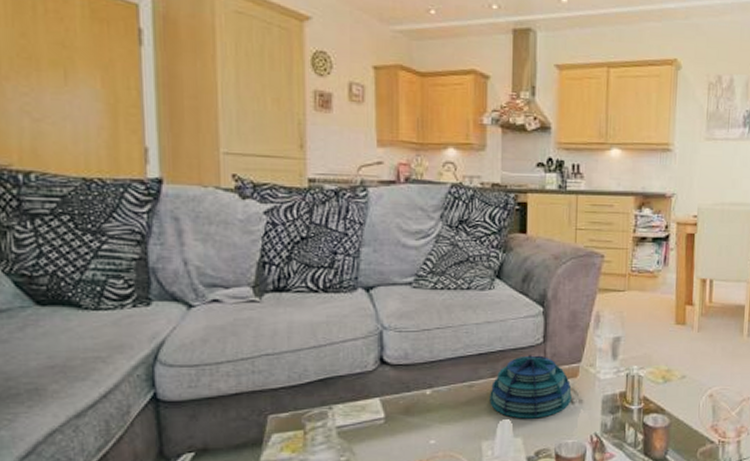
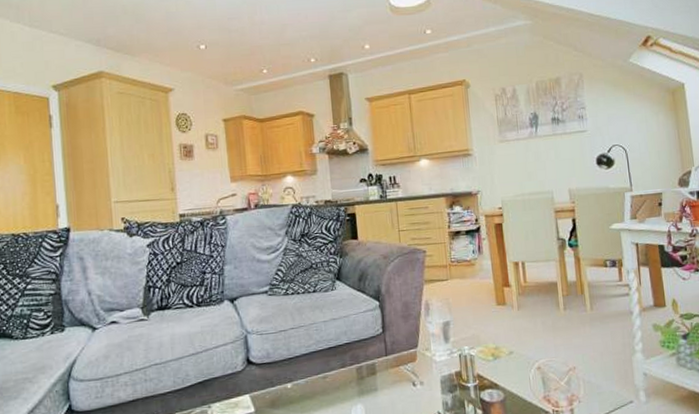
decorative bowl: present [489,355,572,419] -> none [341,344,413,404]

